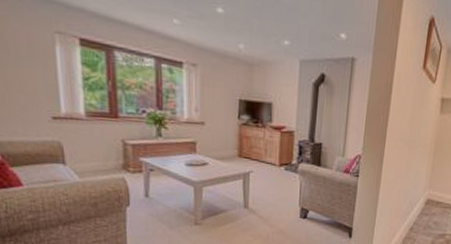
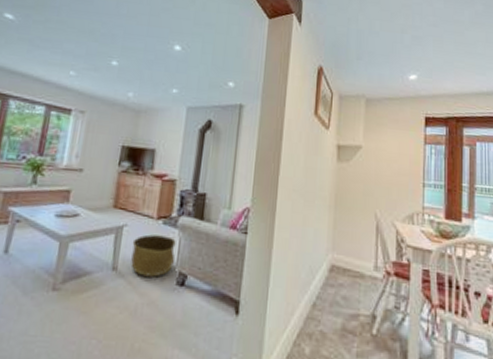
basket: none [259,179,297,212] -> present [131,234,176,277]

